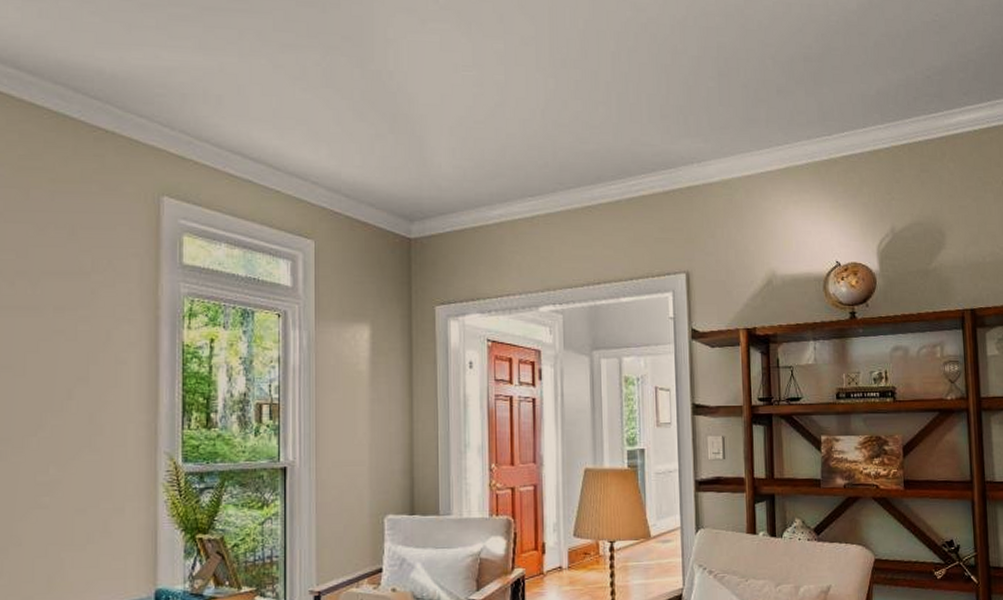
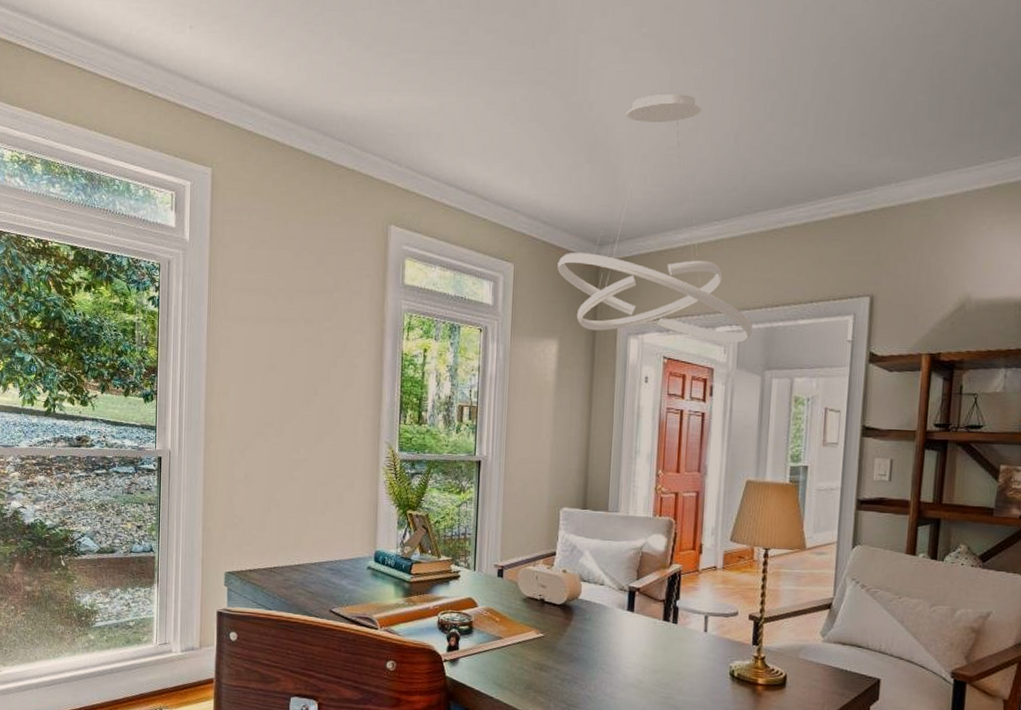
ceiling light fixture: none [364,67,577,323] -> present [557,94,753,344]

